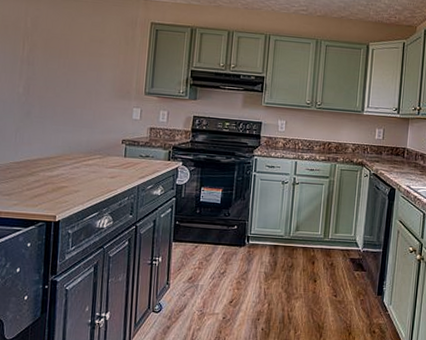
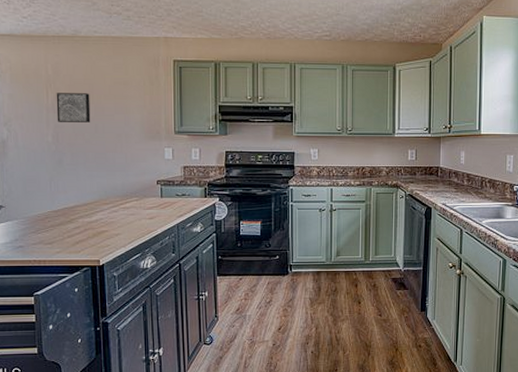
wall art: none [30,45,66,77] -> present [56,93,91,122]

